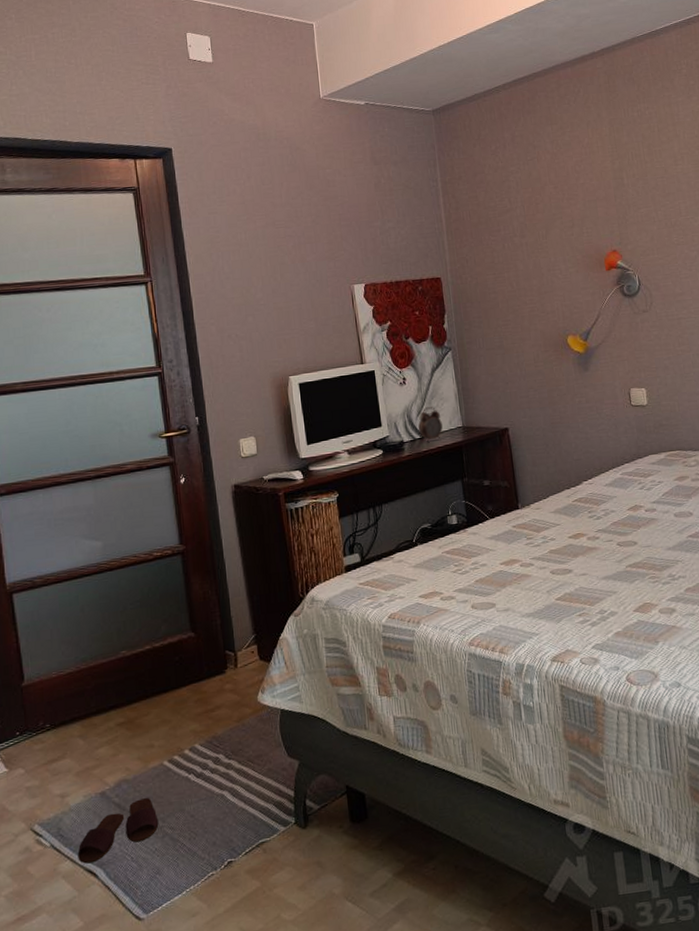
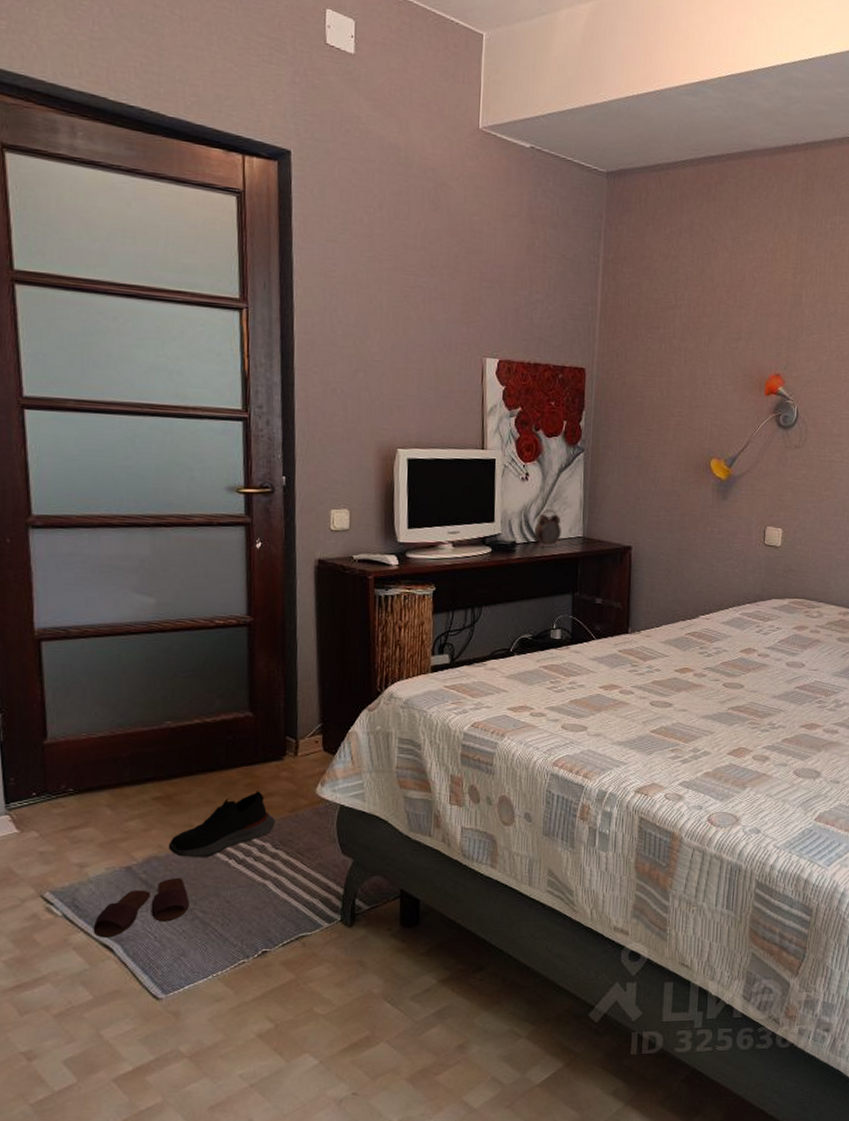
shoe: none [134,705,225,777] -> present [168,791,275,858]

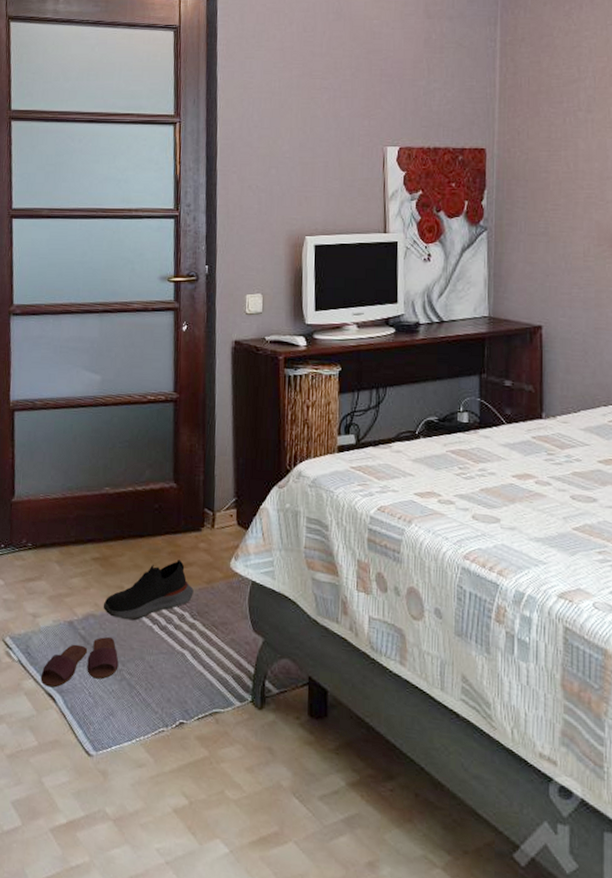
alarm clock: present [534,510,561,547] -> none [438,290,466,328]

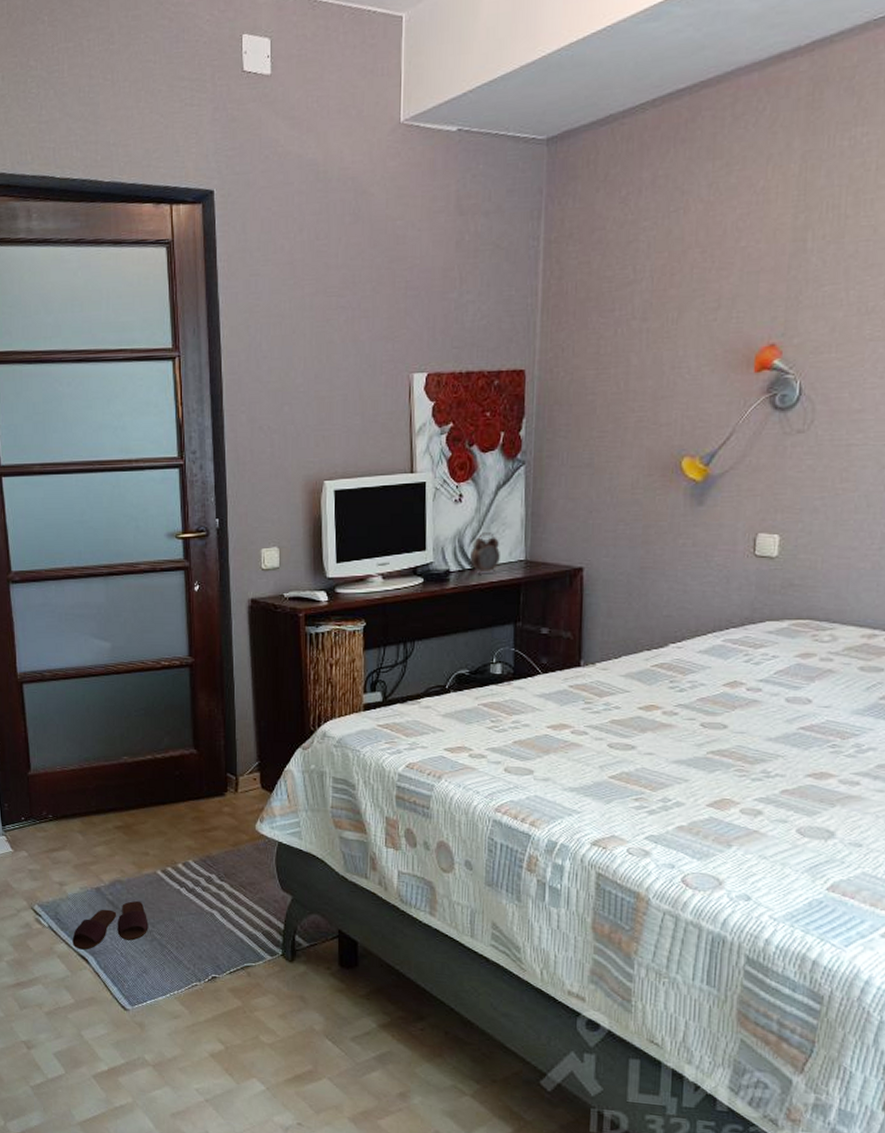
shoe: present [103,560,194,620] -> none [129,824,220,884]
alarm clock: none [438,290,466,328] -> present [470,533,500,574]

